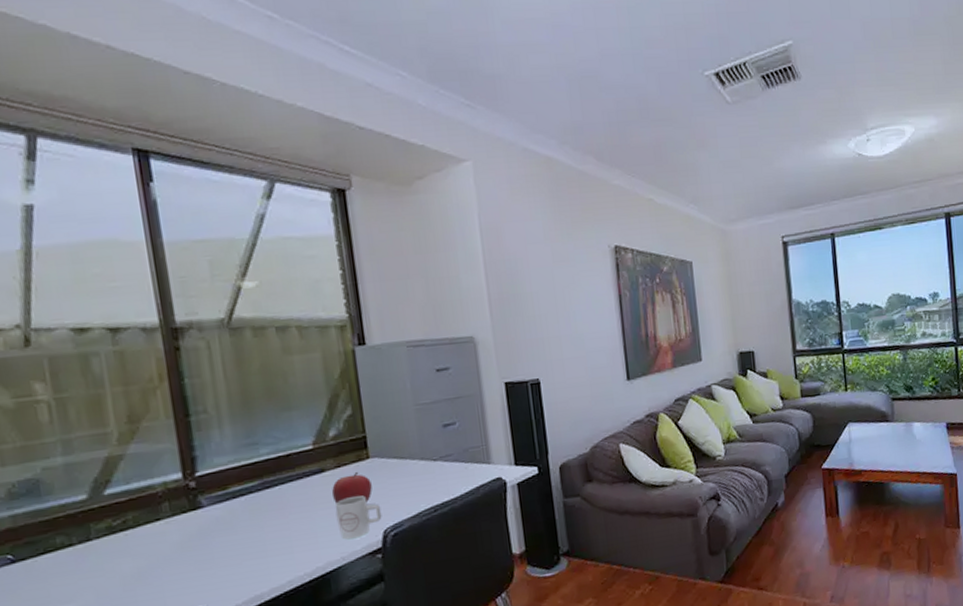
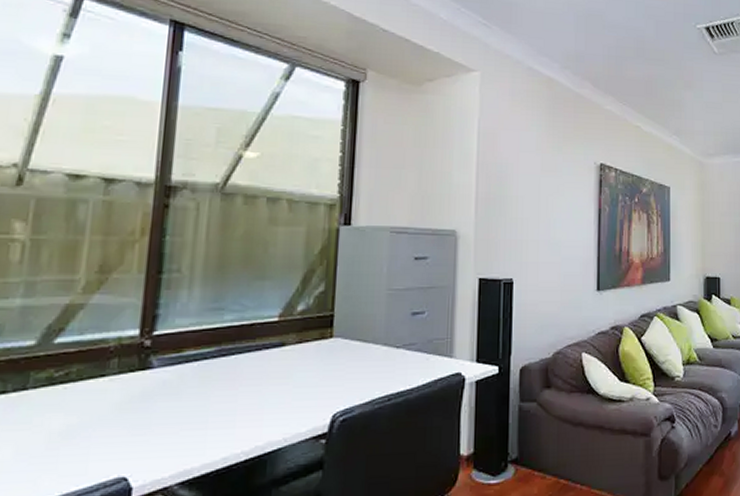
fruit: present [332,471,373,504] -> none [288,349,330,383]
mug: present [335,495,382,540] -> none [286,375,335,420]

